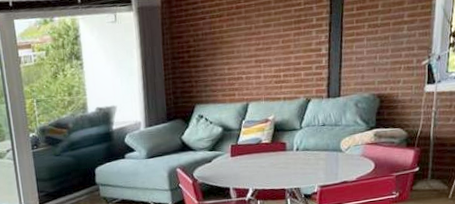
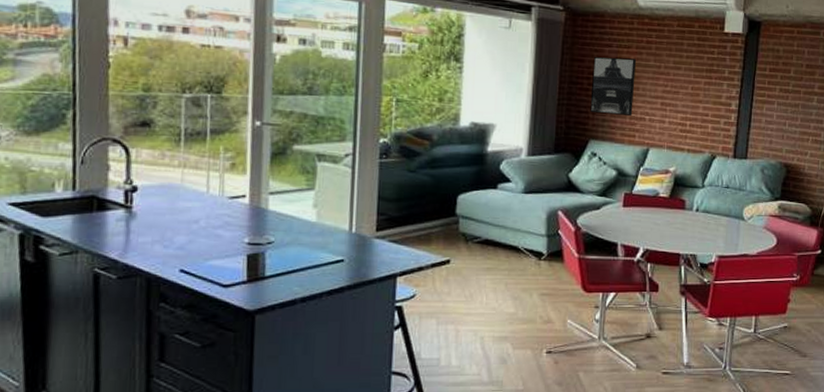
wall art: none [190,25,231,82] -> present [590,56,637,117]

